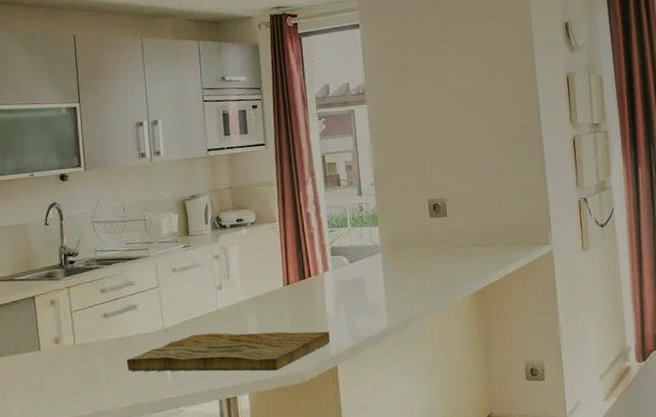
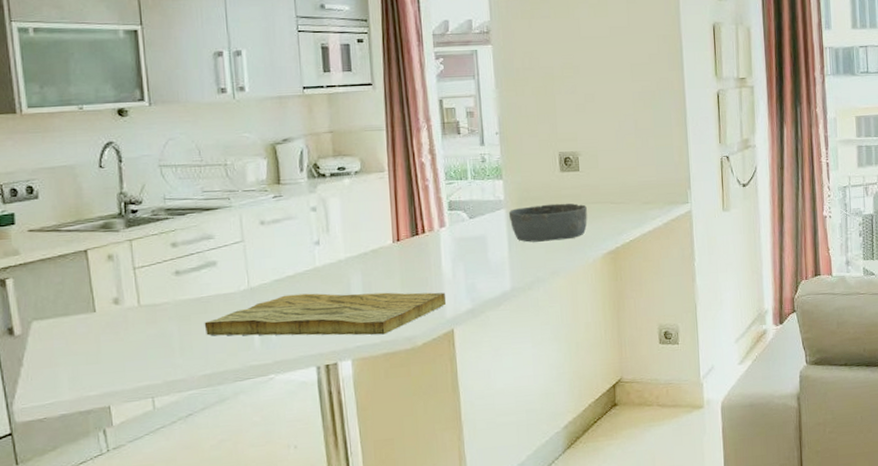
bowl: none [384,246,456,284] -> present [508,203,588,243]

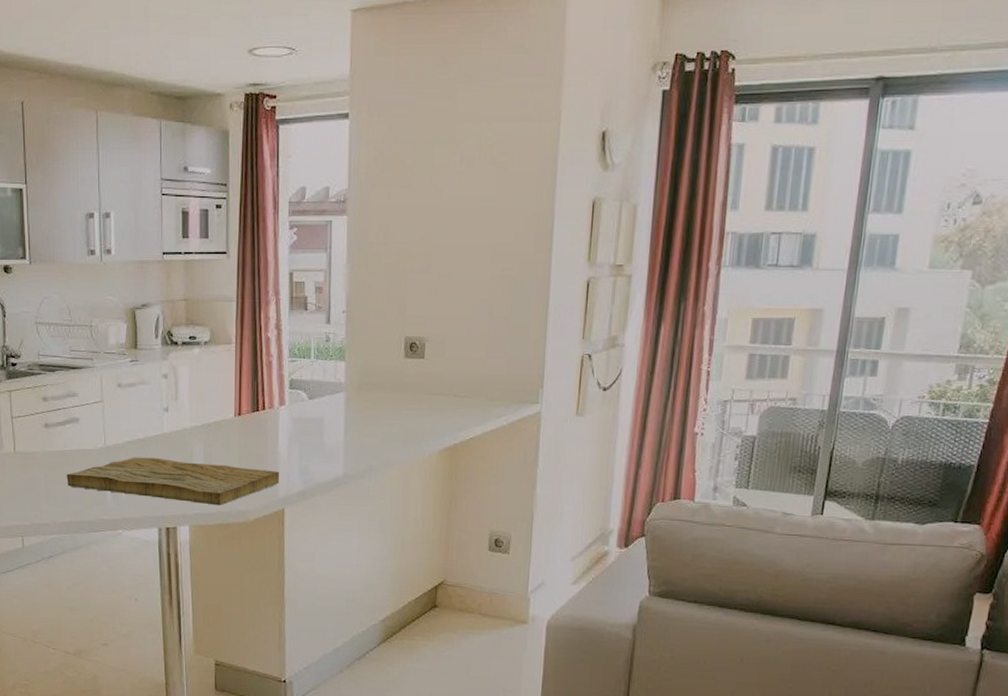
bowl: present [508,203,588,243] -> none [347,391,428,431]

